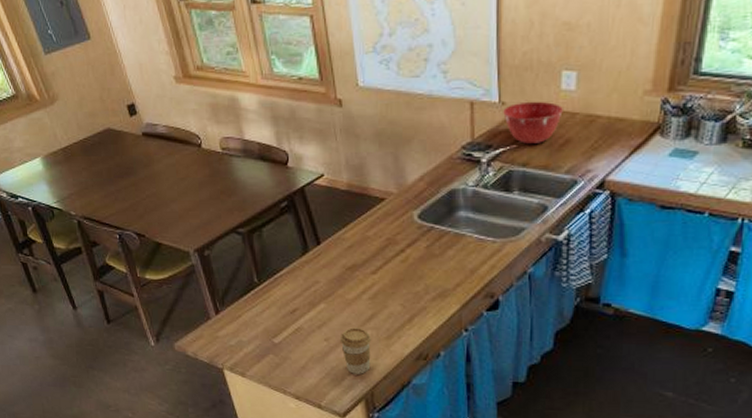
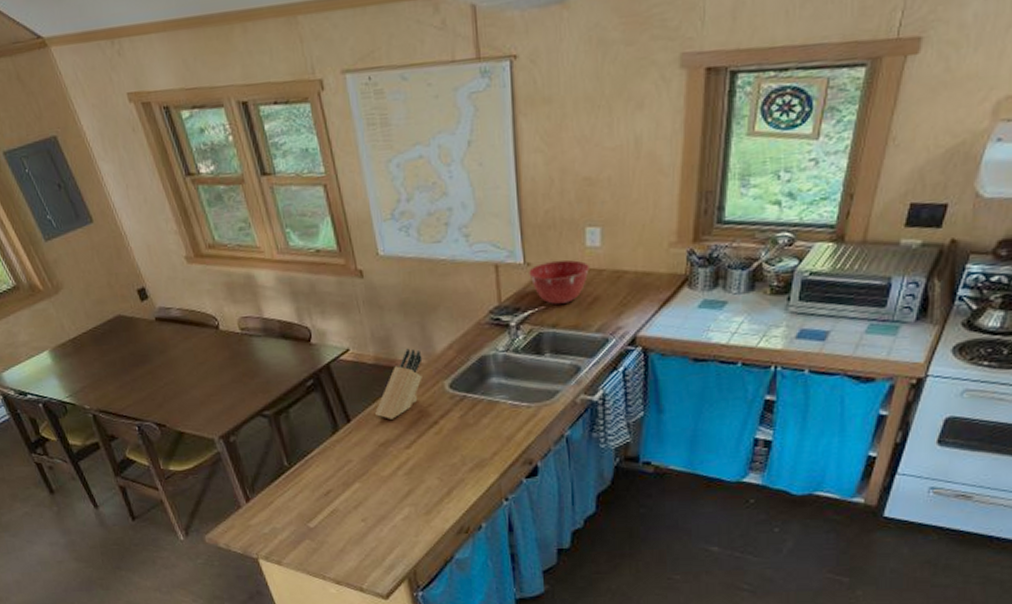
coffee cup: present [339,327,372,374] -> none [377,505,412,553]
knife block: none [345,177,394,245] -> present [375,348,423,419]

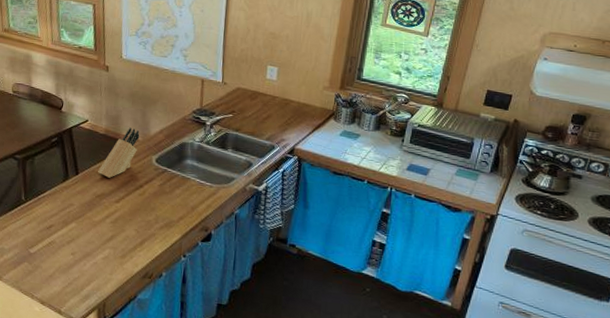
mixing bowl: present [529,259,589,304] -> none [224,84,267,116]

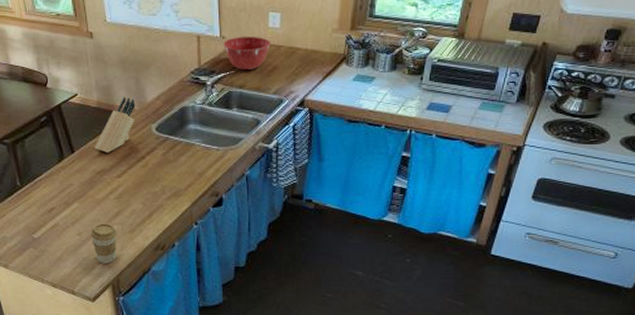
coffee cup: none [83,245,109,287] -> present [90,223,118,264]
mixing bowl: none [224,84,267,116] -> present [224,36,270,70]

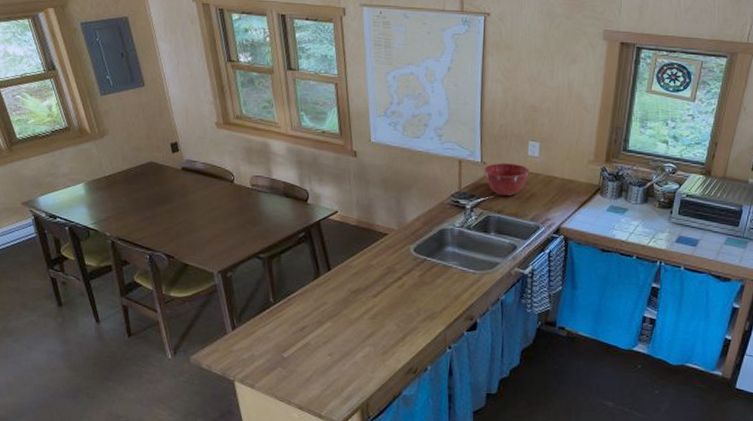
coffee cup: present [90,223,118,264] -> none [342,344,370,386]
knife block: present [95,97,136,153] -> none [352,216,395,272]

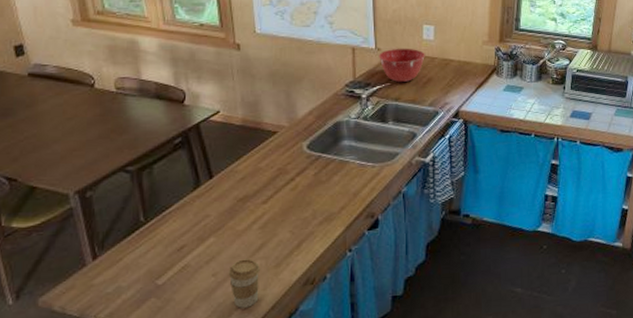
coffee cup: none [342,344,370,386] -> present [228,259,261,308]

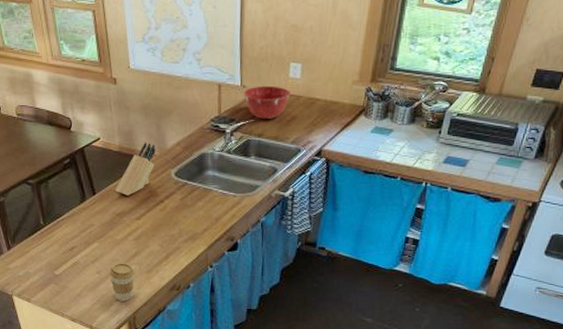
knife block: none [237,113,285,176] -> present [115,142,156,196]

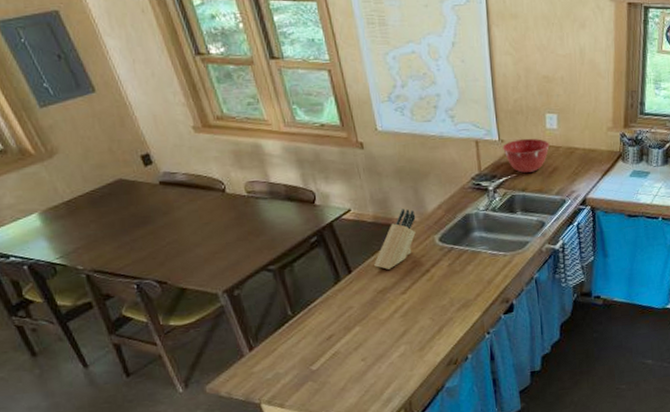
coffee cup: present [109,263,135,301] -> none [376,344,407,388]

